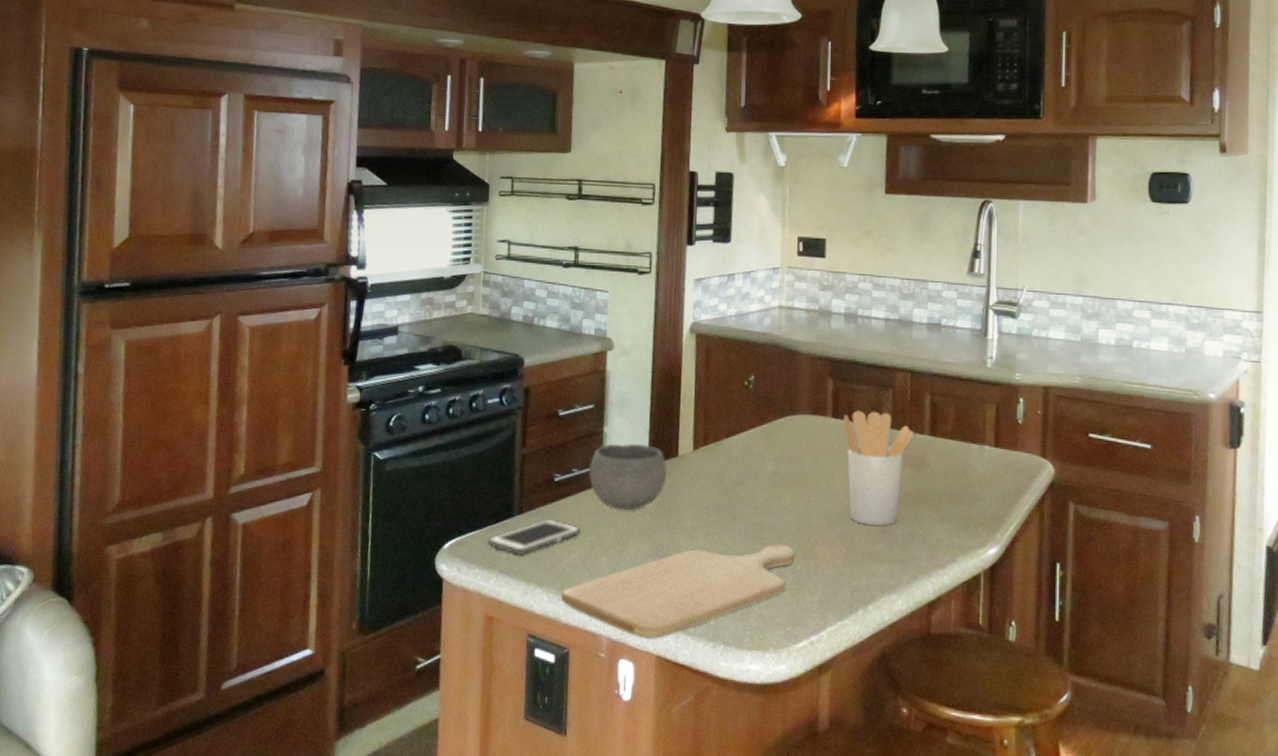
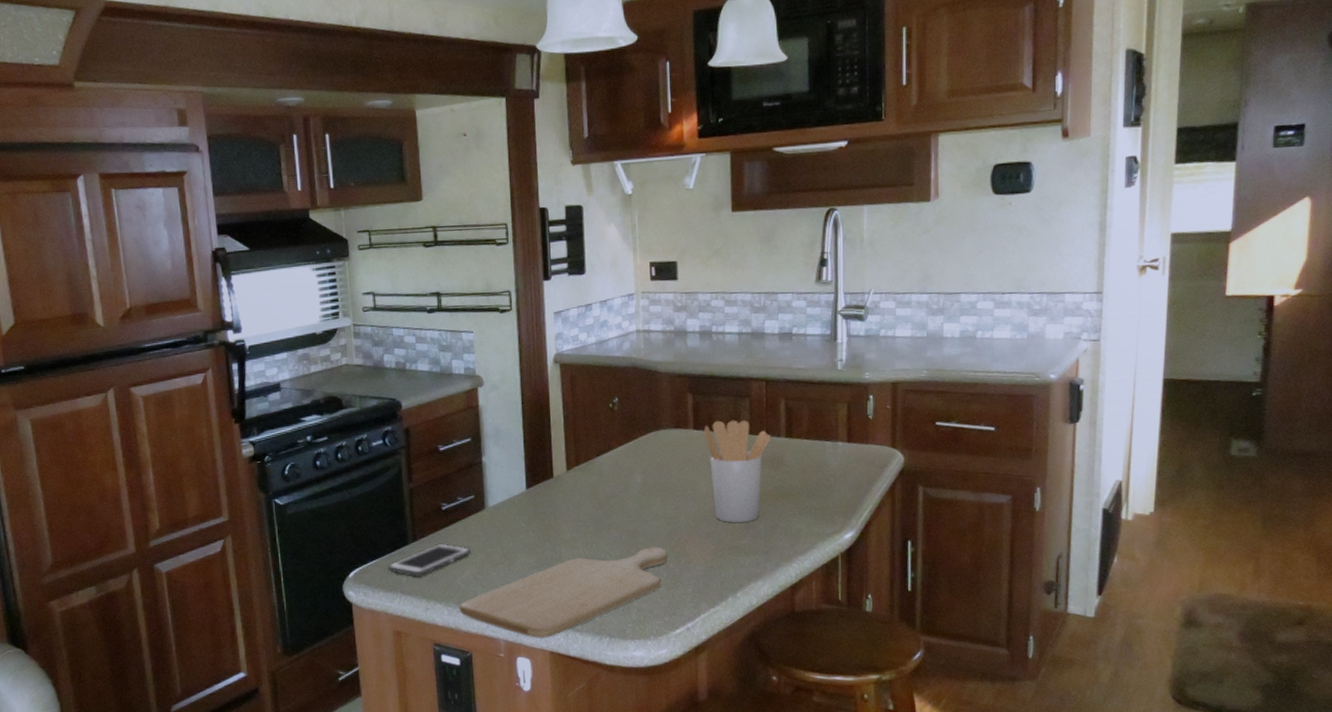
bowl: present [589,443,668,510] -> none [473,470,545,529]

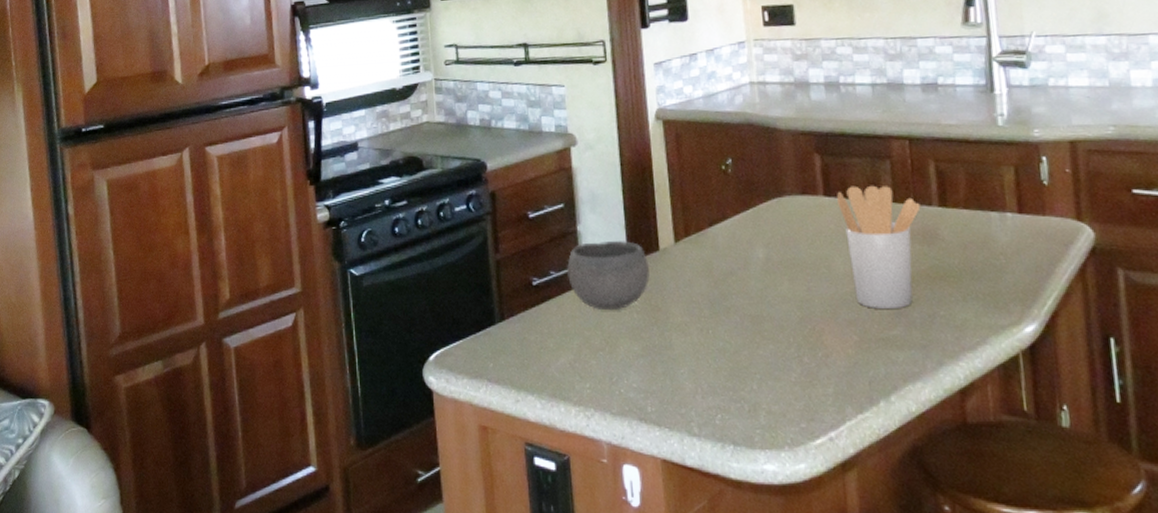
cell phone: present [387,543,471,577] -> none [472,323,566,362]
chopping board: present [459,547,667,638] -> none [553,336,800,442]
bowl: none [473,470,545,529] -> present [567,241,650,309]

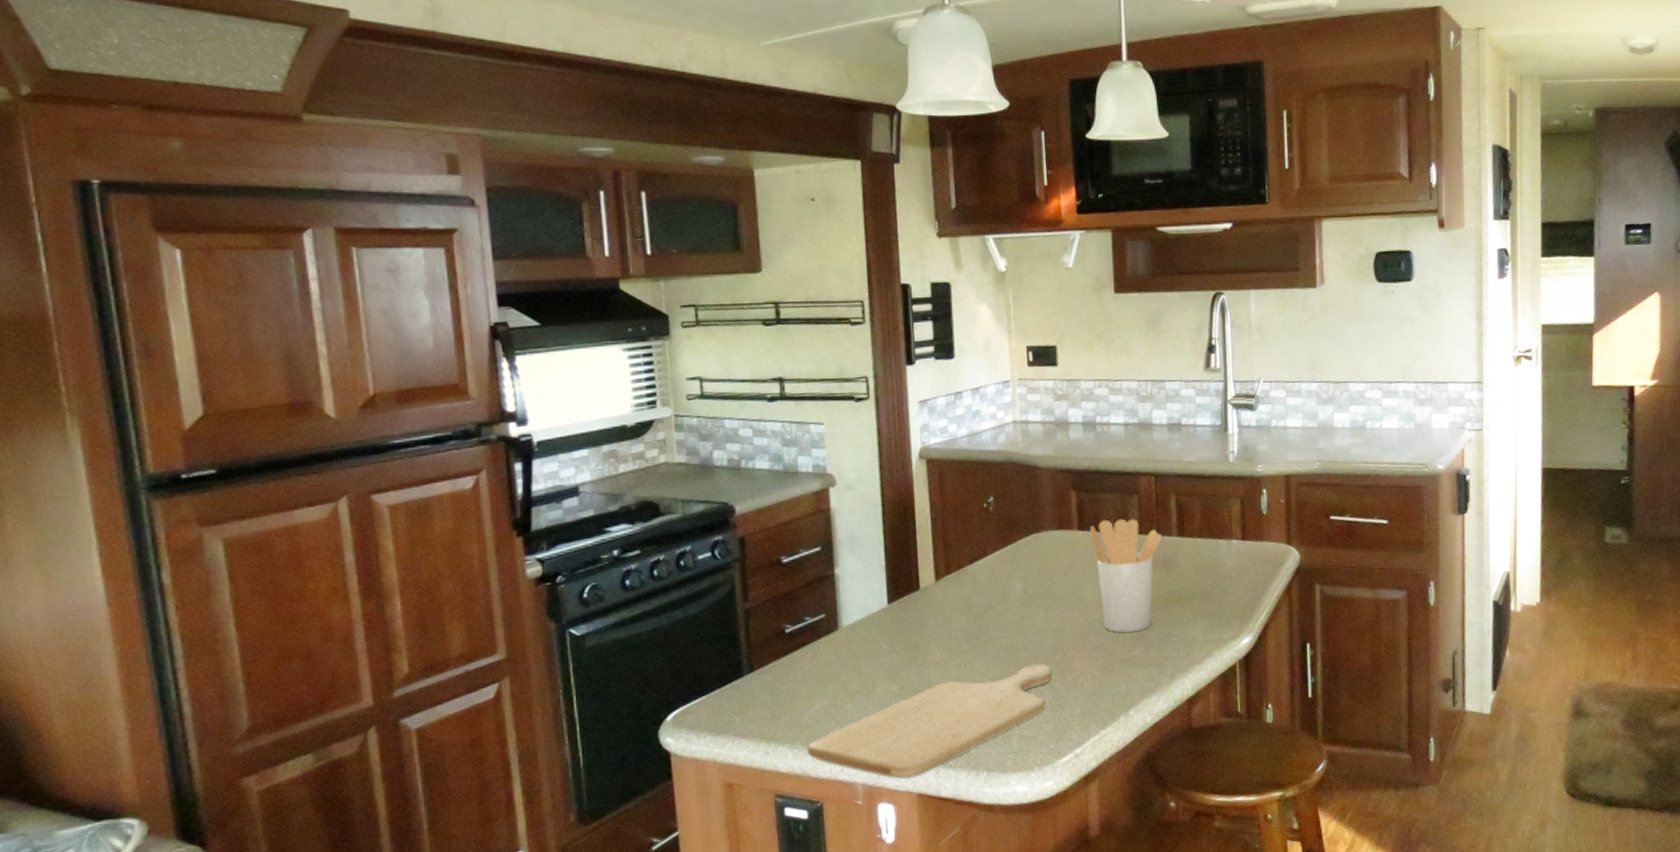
chopping board: none [553,336,800,442] -> present [806,664,1052,779]
bowl: present [567,241,650,309] -> none [823,582,910,653]

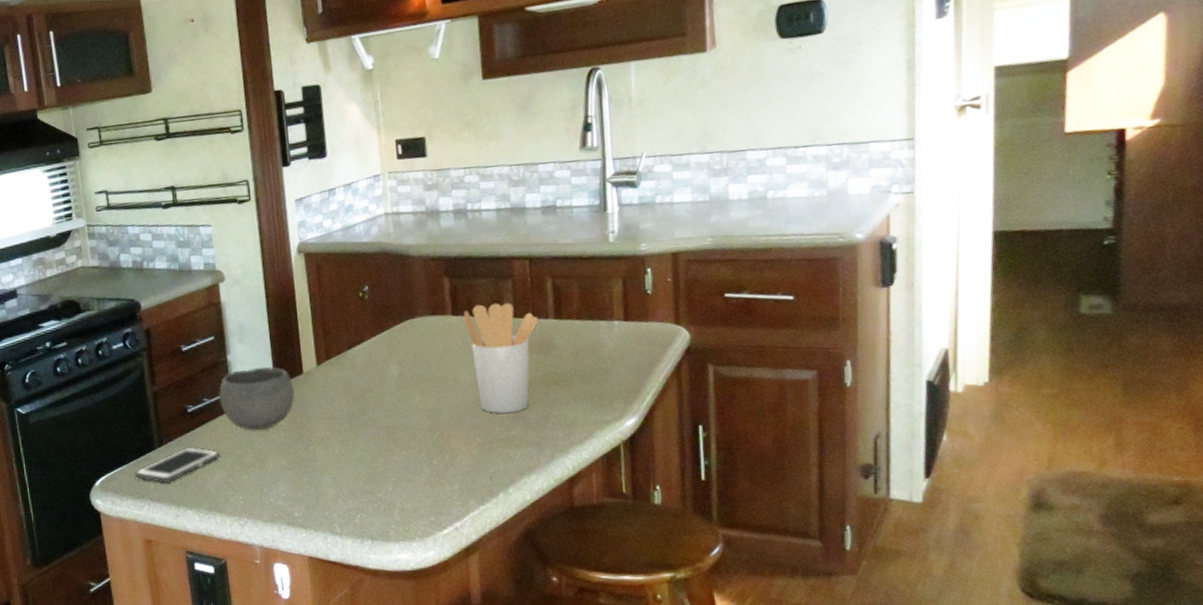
cell phone: none [717,672,821,715] -> present [134,446,220,483]
chopping board: present [806,664,1052,779] -> none [210,442,430,543]
bowl: none [823,582,910,653] -> present [219,367,295,430]

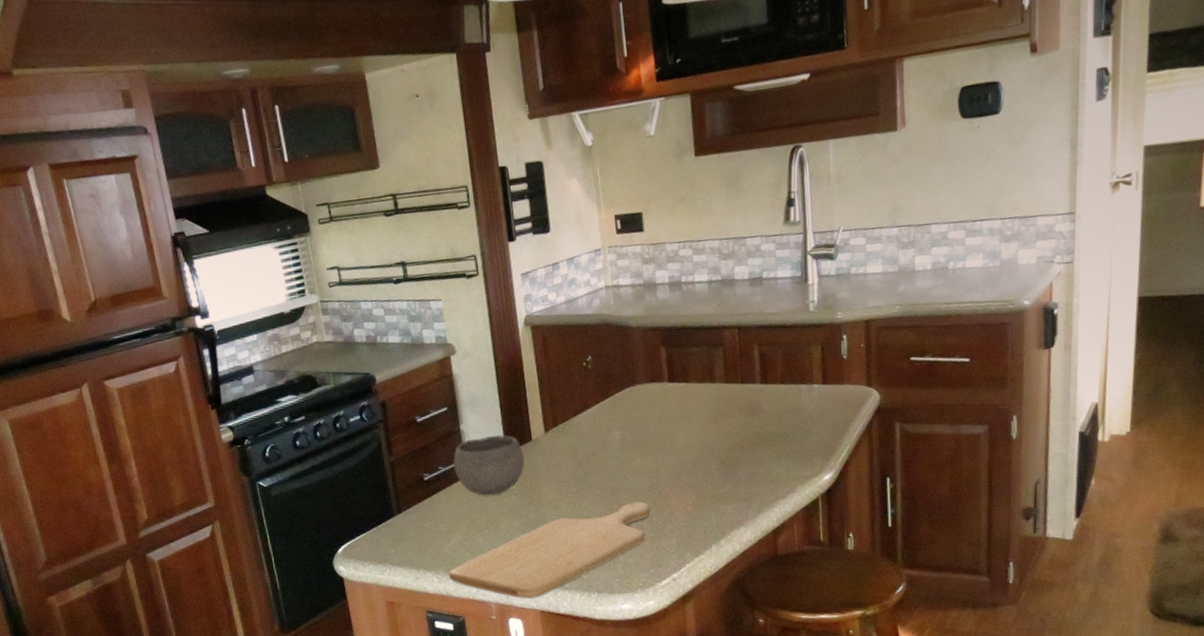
cell phone: present [134,446,220,483] -> none [375,512,456,548]
chopping board: none [210,442,430,543] -> present [448,501,650,599]
utensil holder: present [464,303,538,414] -> none [679,369,747,473]

